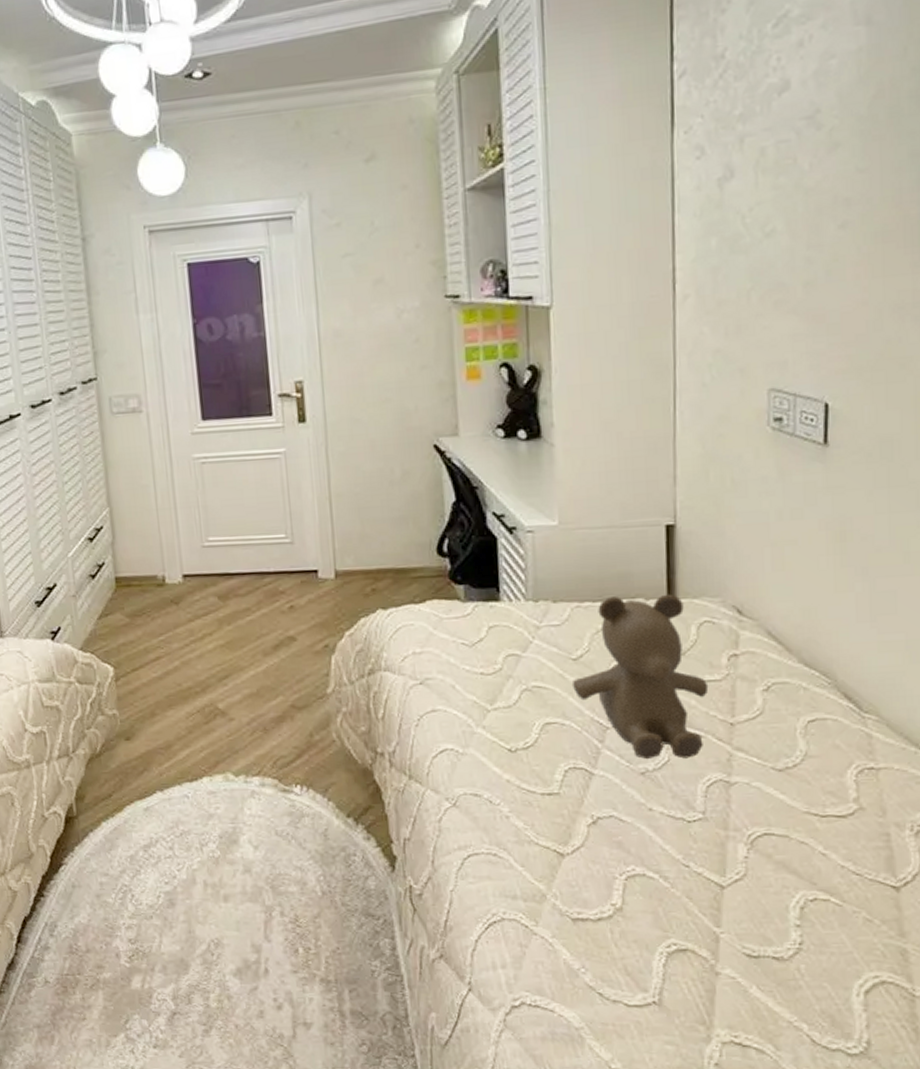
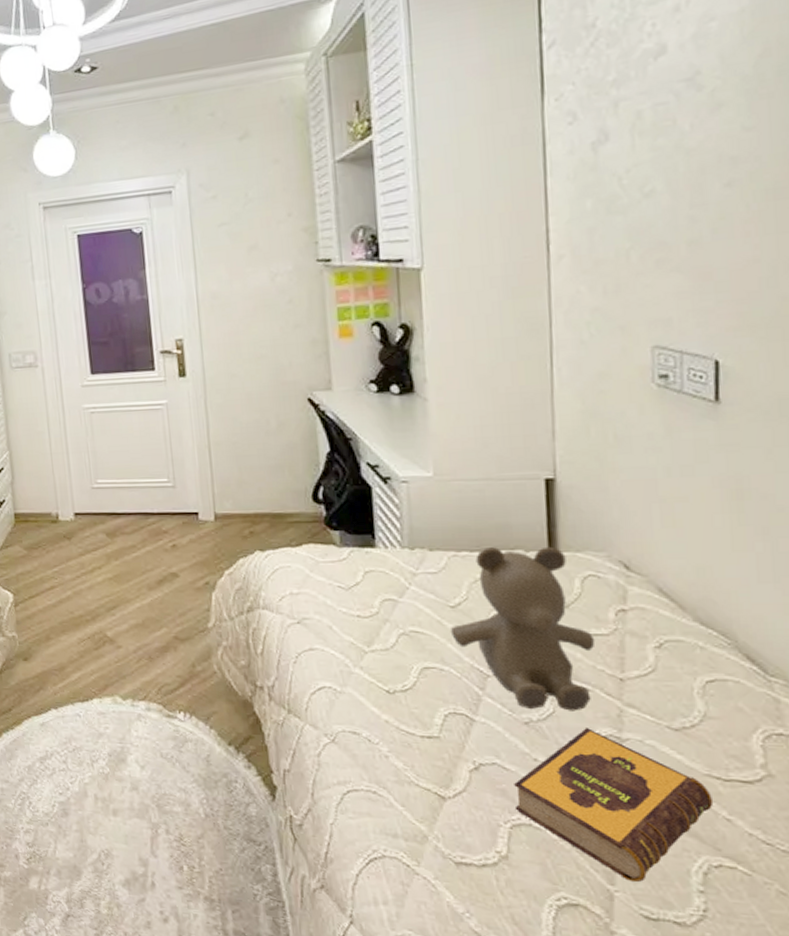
hardback book: none [629,774,812,922] -> present [514,728,714,882]

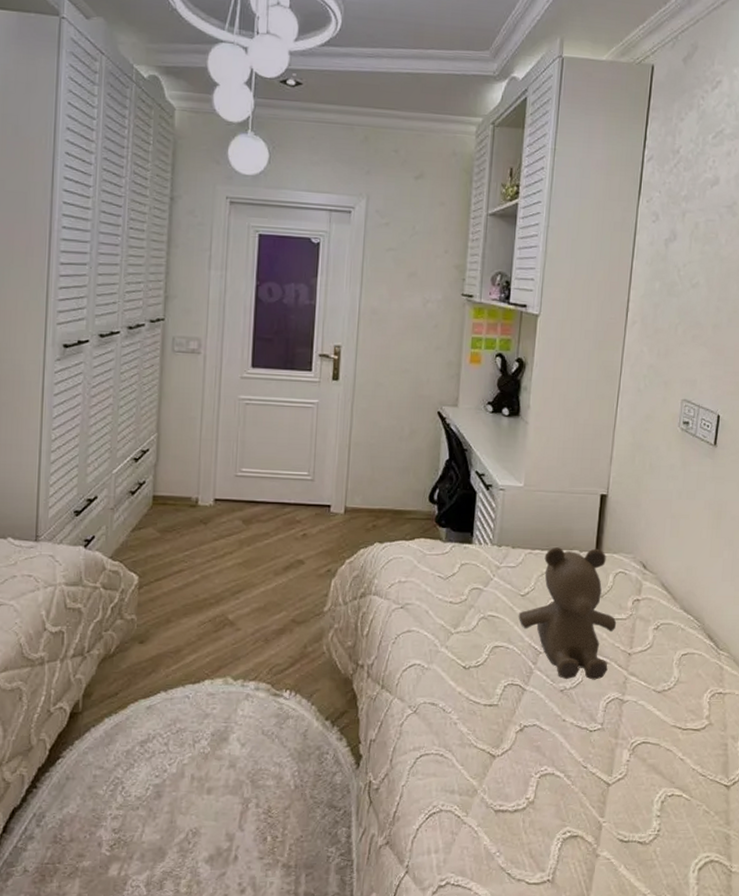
hardback book: present [514,728,714,882] -> none [544,693,675,813]

